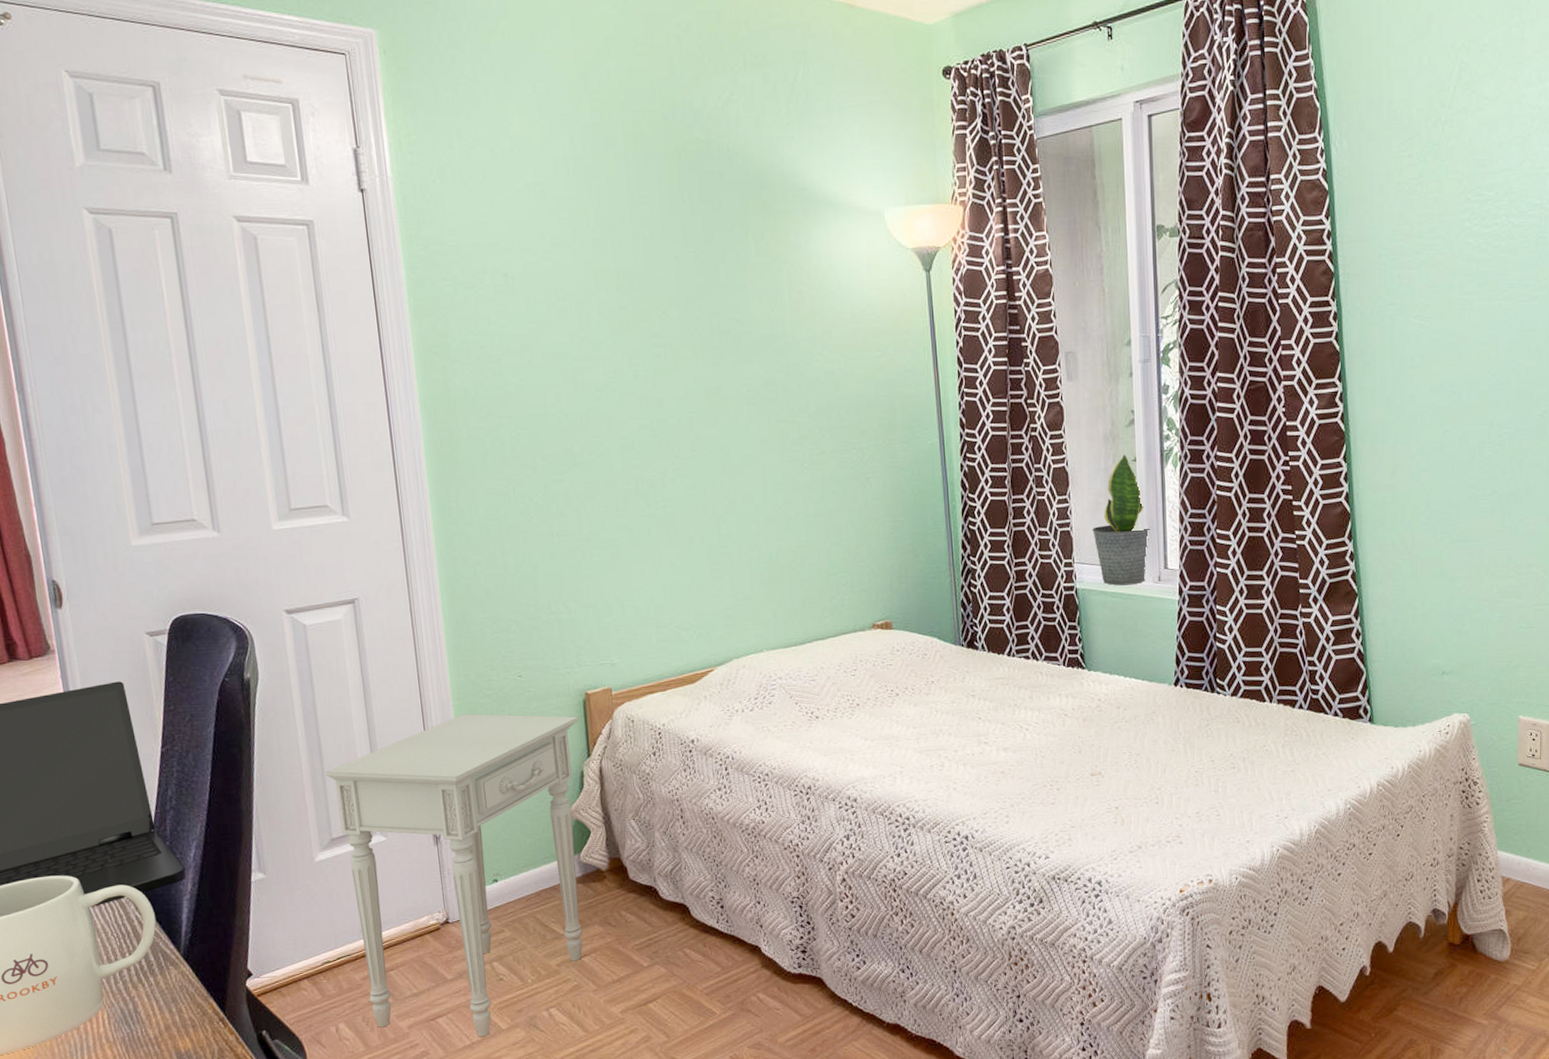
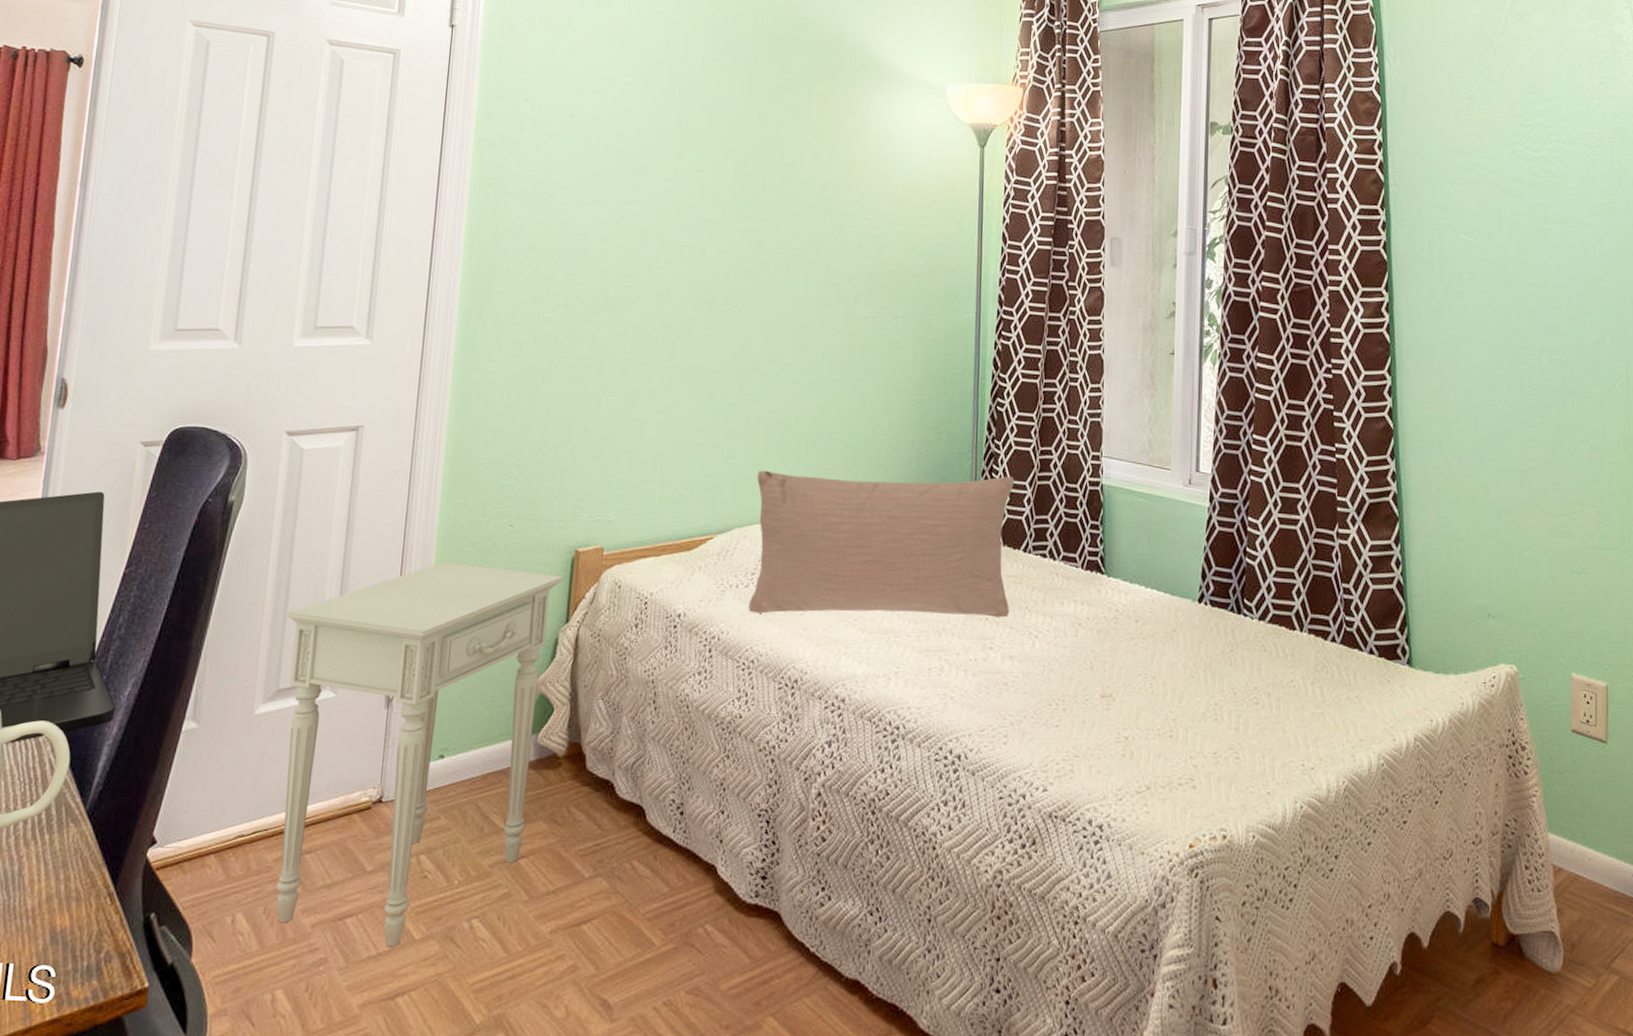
pillow: none [746,589,1000,733] -> present [748,470,1015,618]
potted plant: present [1092,453,1151,586] -> none [1124,345,1185,486]

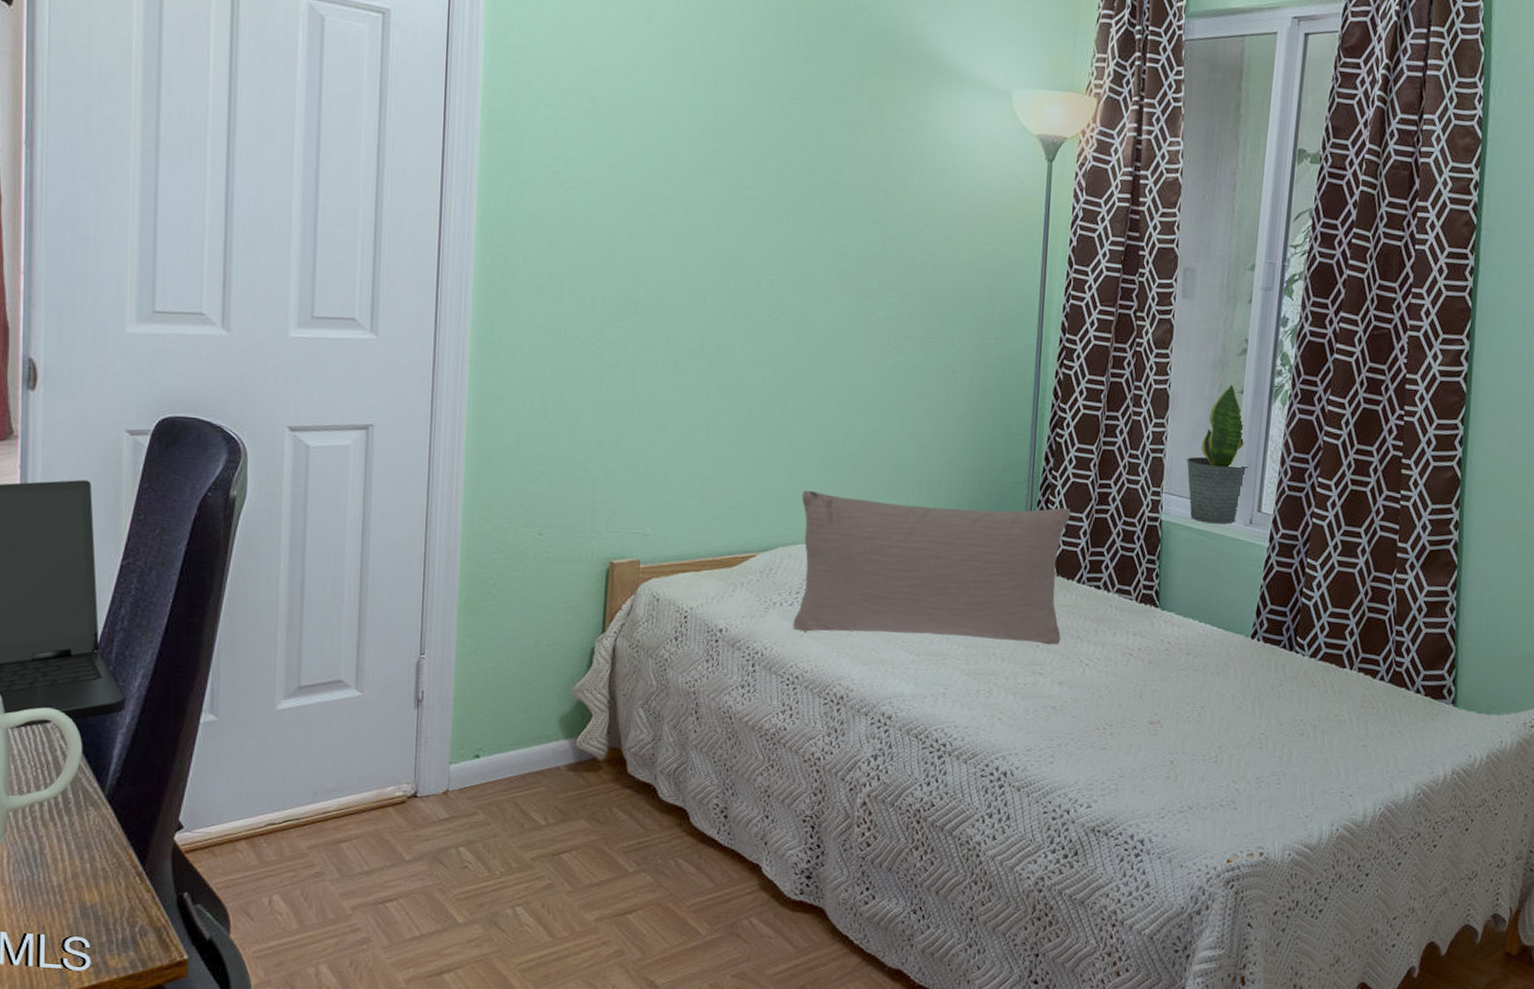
nightstand: present [276,561,565,947] -> none [304,567,599,929]
potted plant: none [1124,345,1185,486] -> present [1186,383,1249,524]

